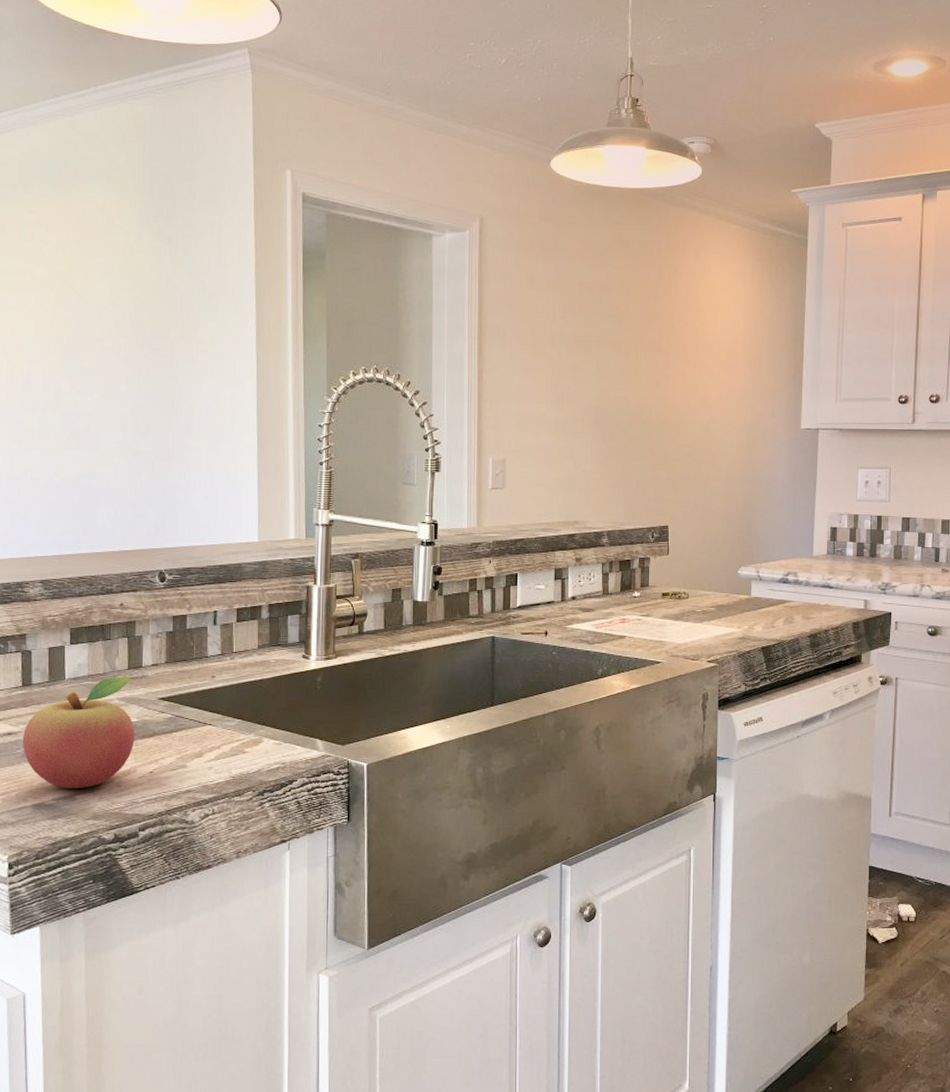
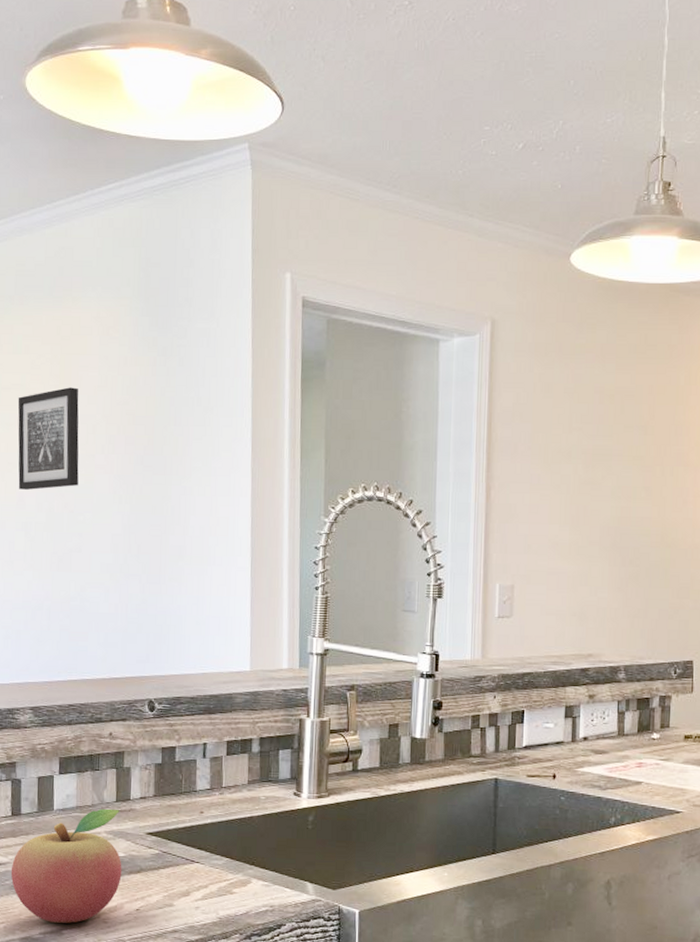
wall art: none [23,273,86,371] -> present [18,387,79,490]

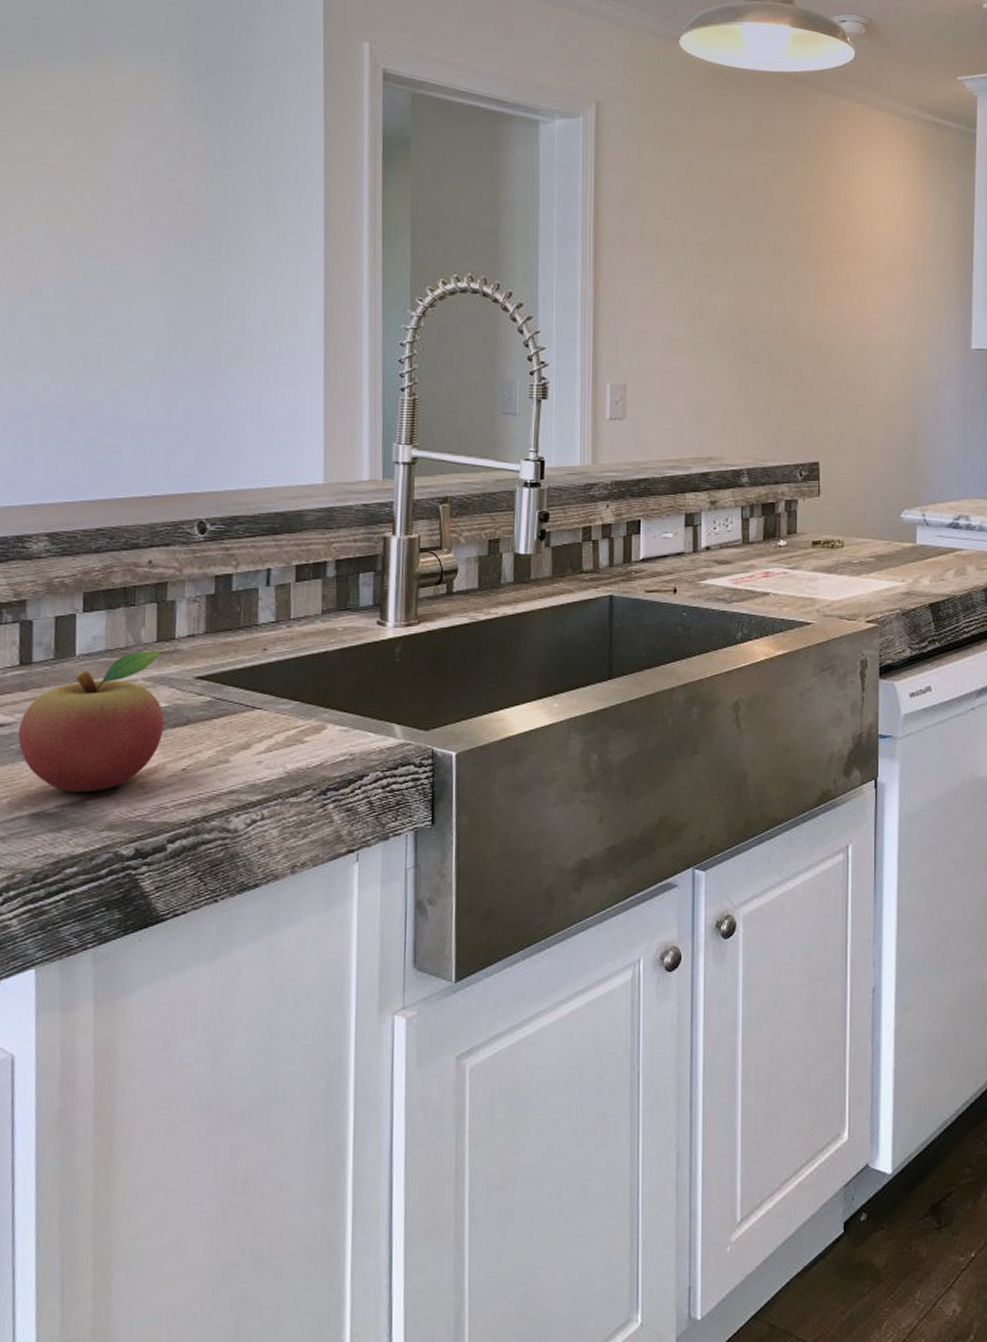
wall art: present [18,387,79,490] -> none [32,159,112,277]

